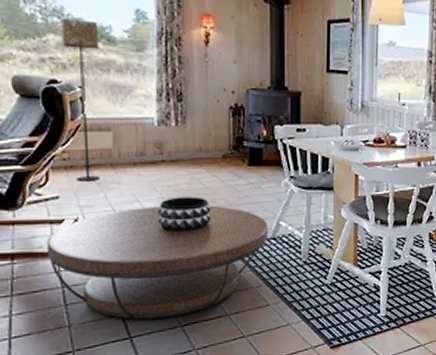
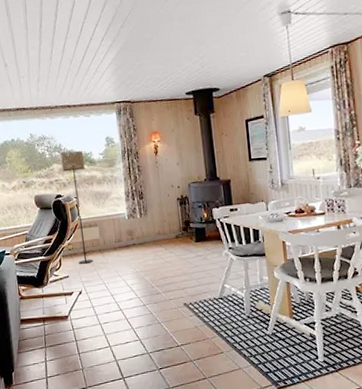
coffee table: present [46,206,268,320] -> none [63,275,216,365]
decorative bowl: present [156,197,211,233] -> none [133,269,172,297]

